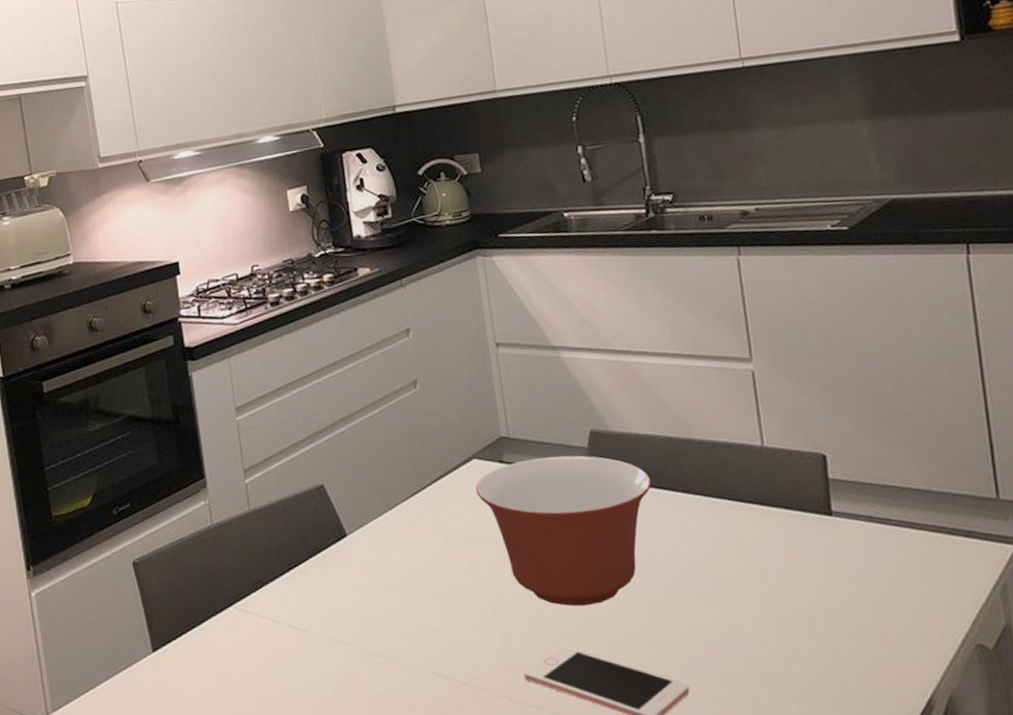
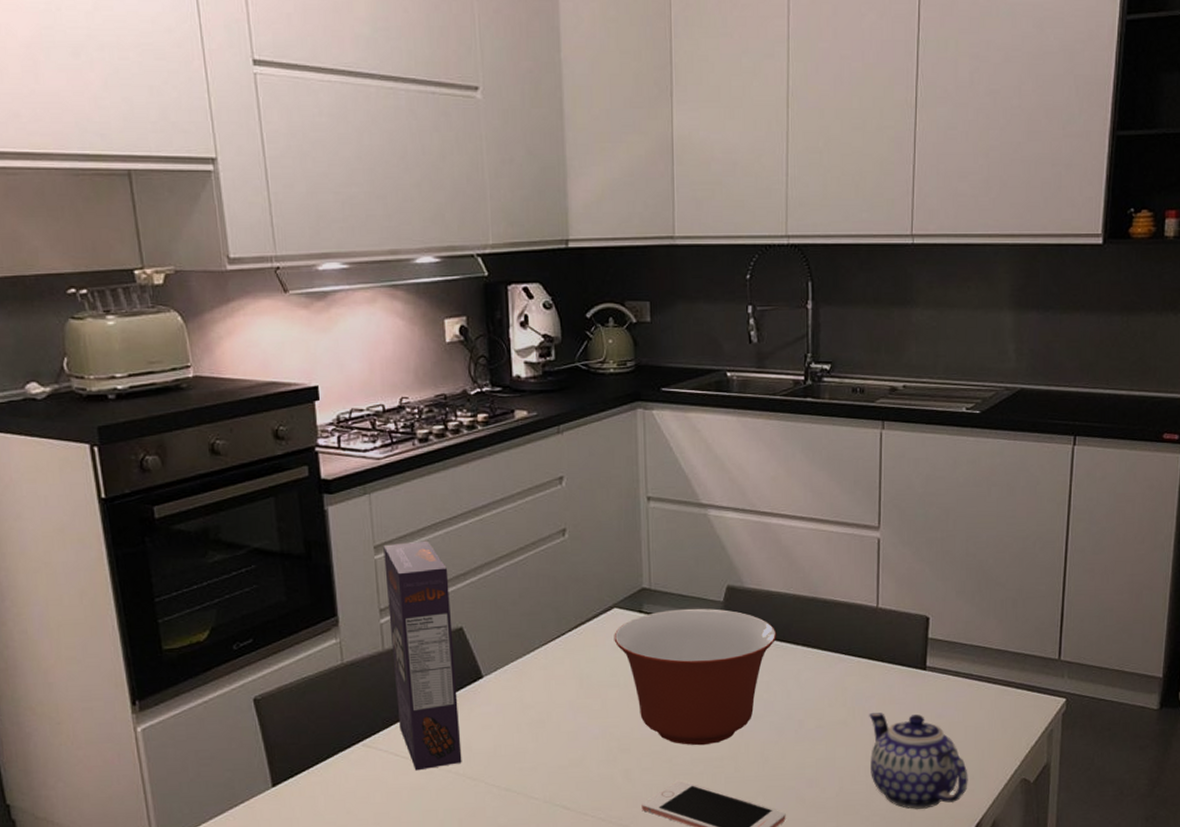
cereal box: none [244,399,333,635] -> present [383,540,462,771]
teapot: none [771,566,908,682] -> present [869,713,968,809]

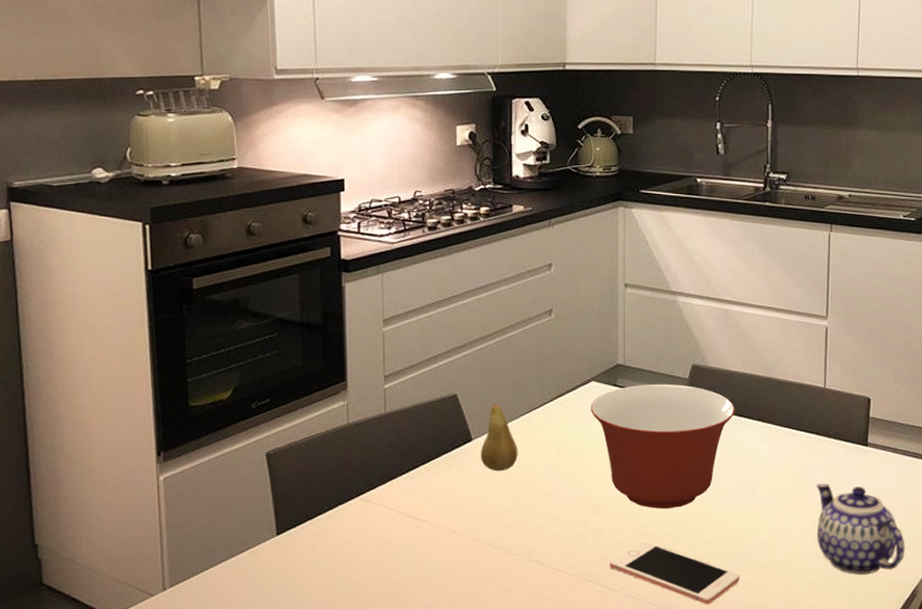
cereal box: present [383,540,462,771] -> none [391,316,450,524]
fruit: none [492,635,535,711] -> present [480,403,518,472]

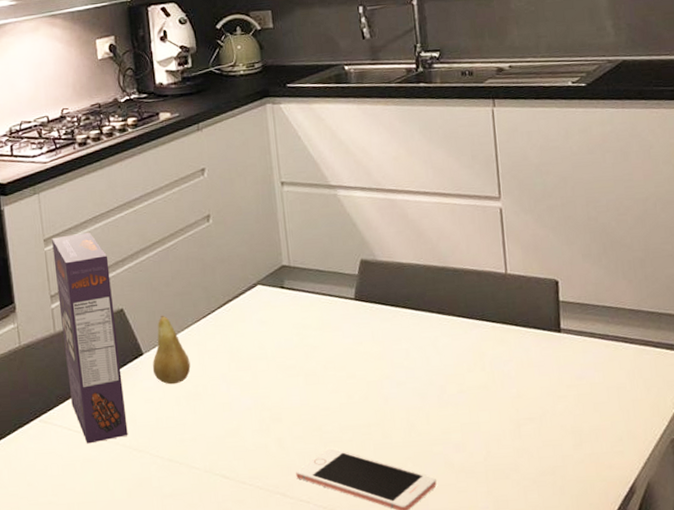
cereal box: none [391,316,450,524] -> present [52,232,128,444]
mixing bowl: present [590,384,735,509] -> none [259,281,412,414]
teapot: present [816,484,905,575] -> none [509,376,617,473]

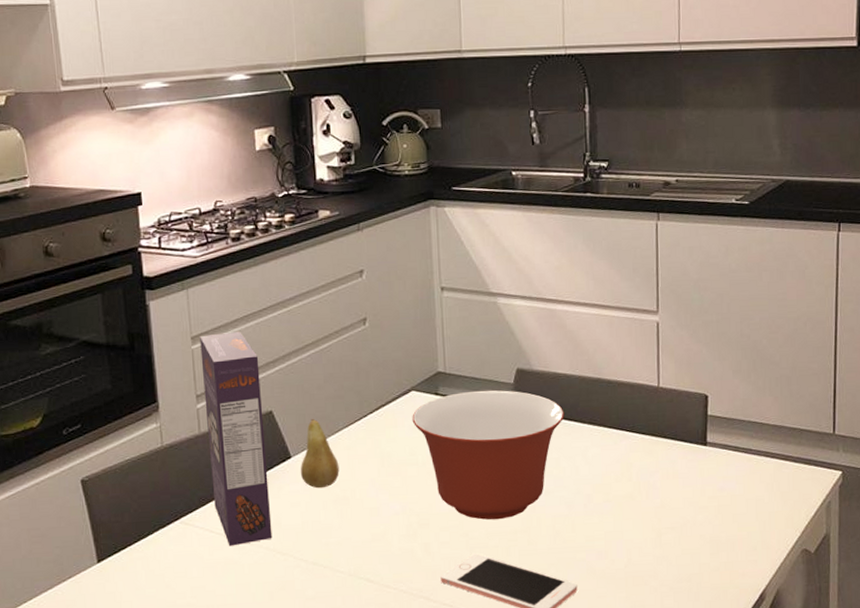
mixing bowl: none [259,281,412,414] -> present [412,390,564,520]

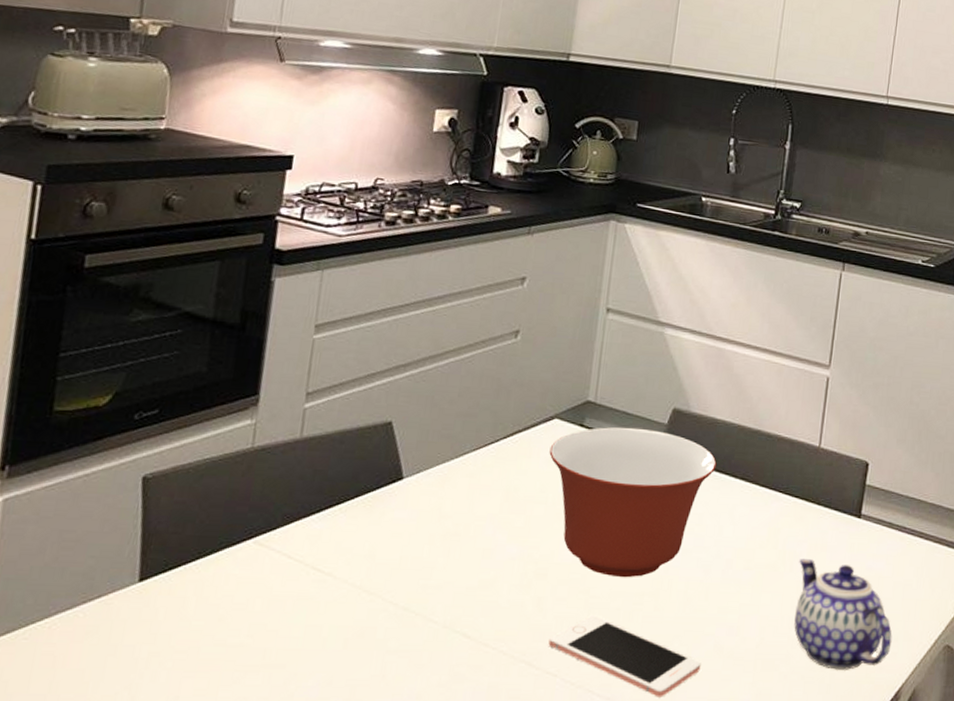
cereal box: present [200,331,273,546] -> none [300,324,389,578]
fruit: present [300,418,340,489] -> none [410,436,457,519]
teapot: none [654,487,751,580] -> present [794,559,892,670]

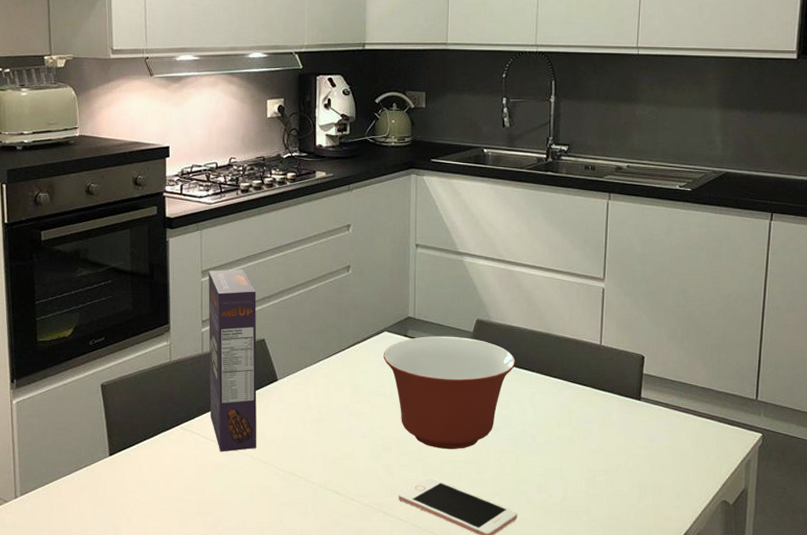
cereal box: none [300,324,389,578] -> present [208,269,257,452]
teapot: present [794,559,892,670] -> none [591,433,675,519]

